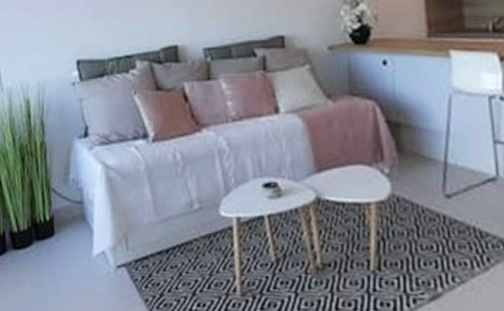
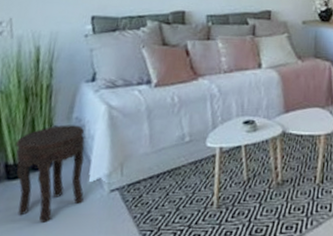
side table: none [18,188,90,299] -> present [16,124,85,222]

